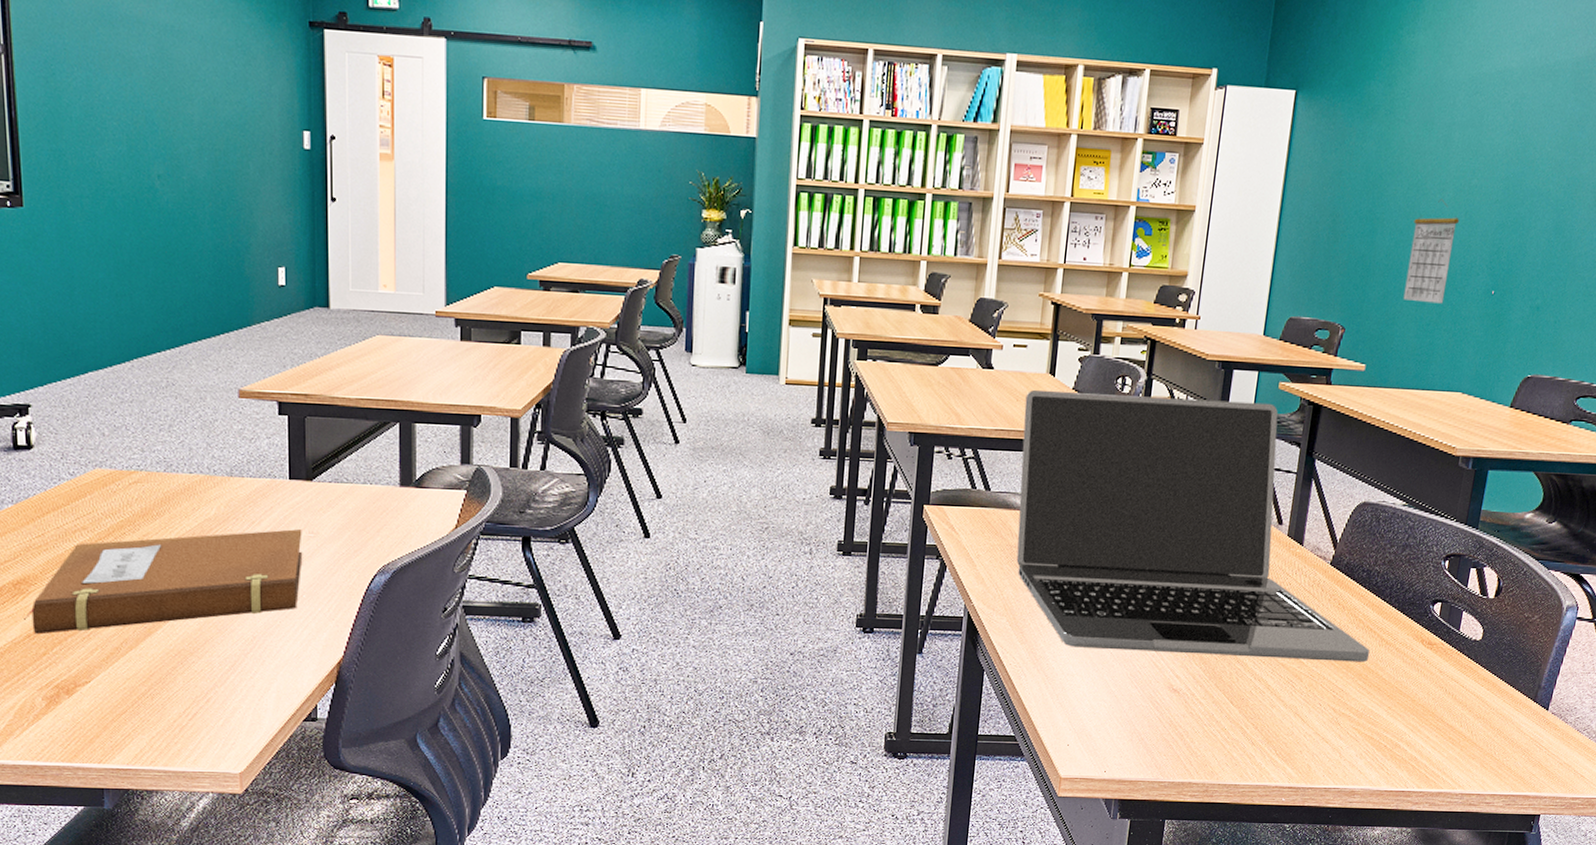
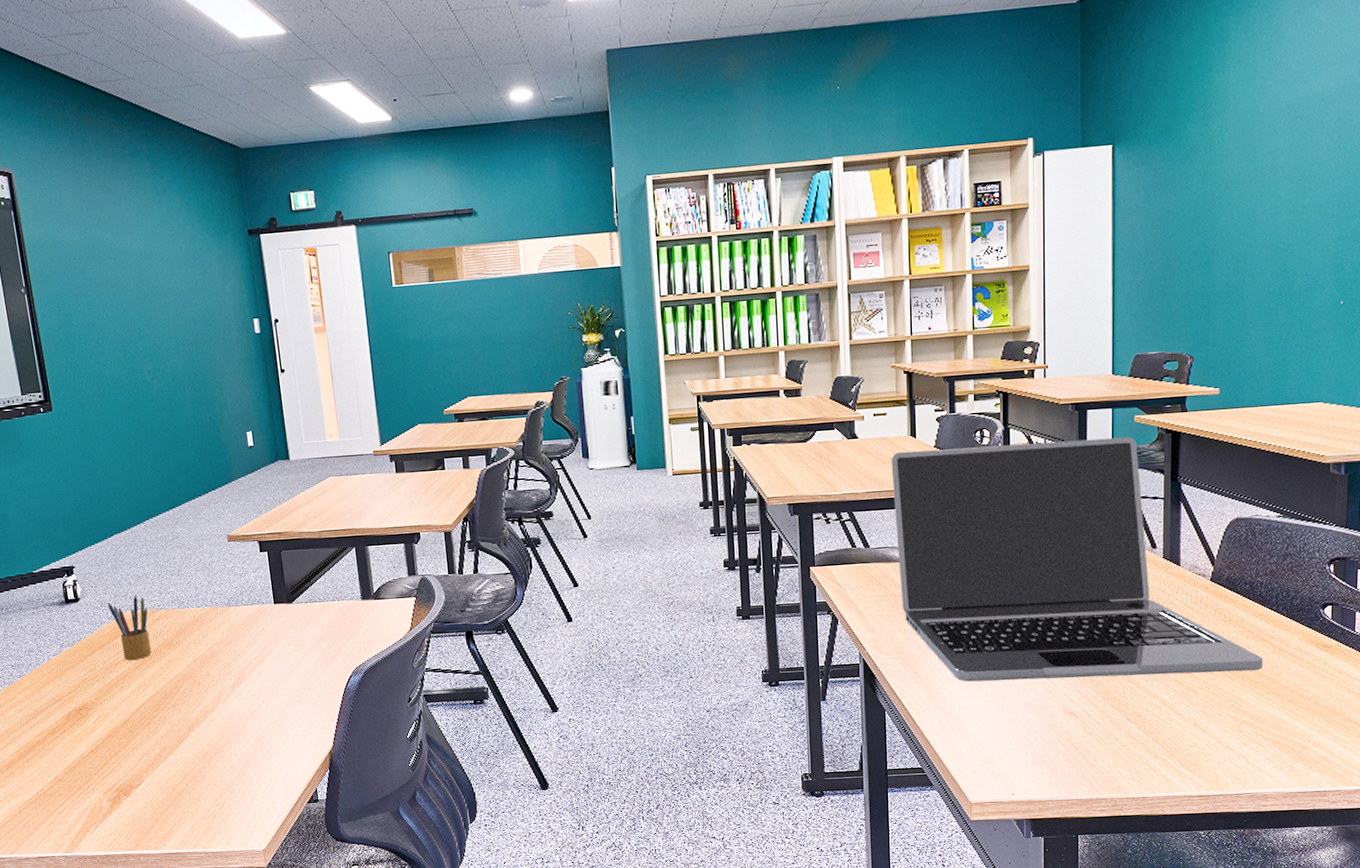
notebook: present [24,529,303,635] -> none [87,644,292,749]
pencil box: none [70,449,123,530] -> present [107,595,152,661]
calendar: present [1403,198,1459,304] -> none [1249,222,1296,323]

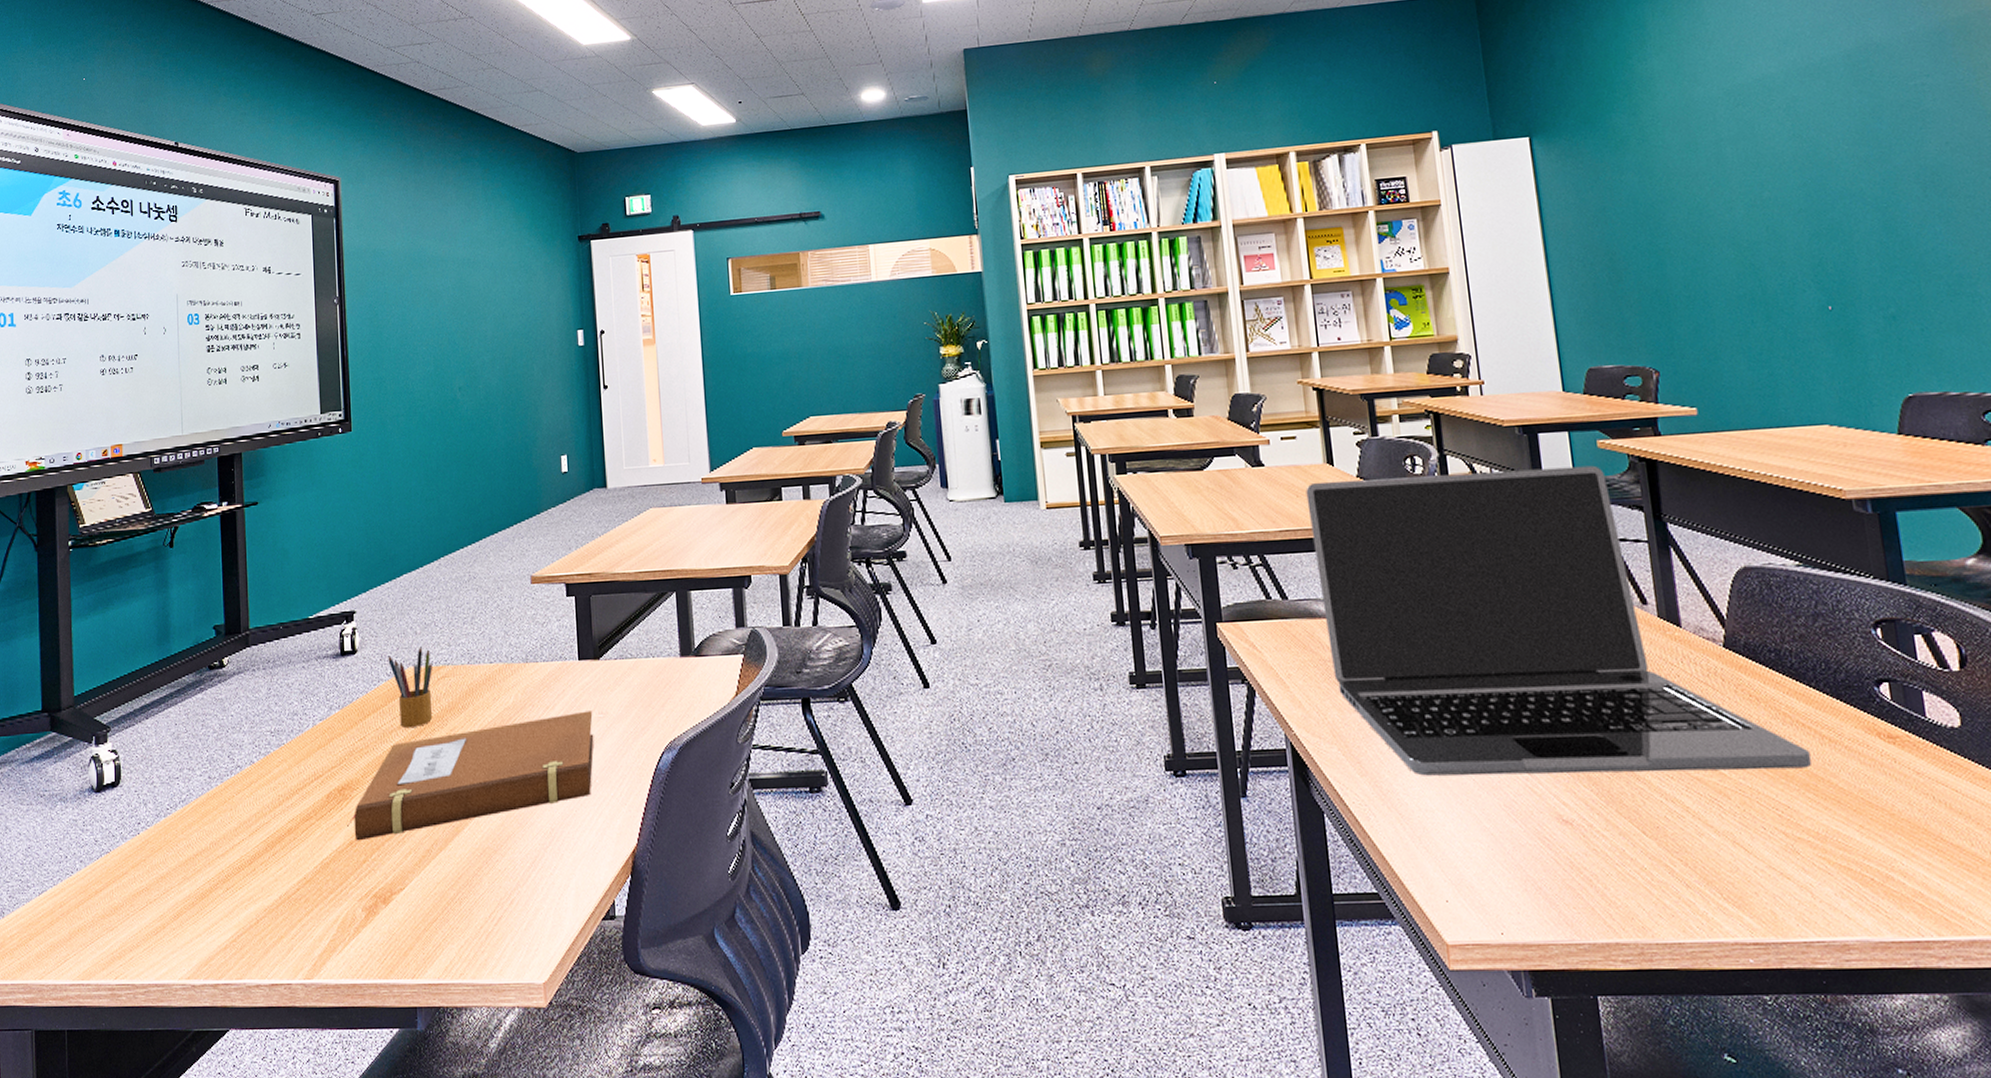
notebook: none [87,644,292,749] -> present [347,711,594,841]

